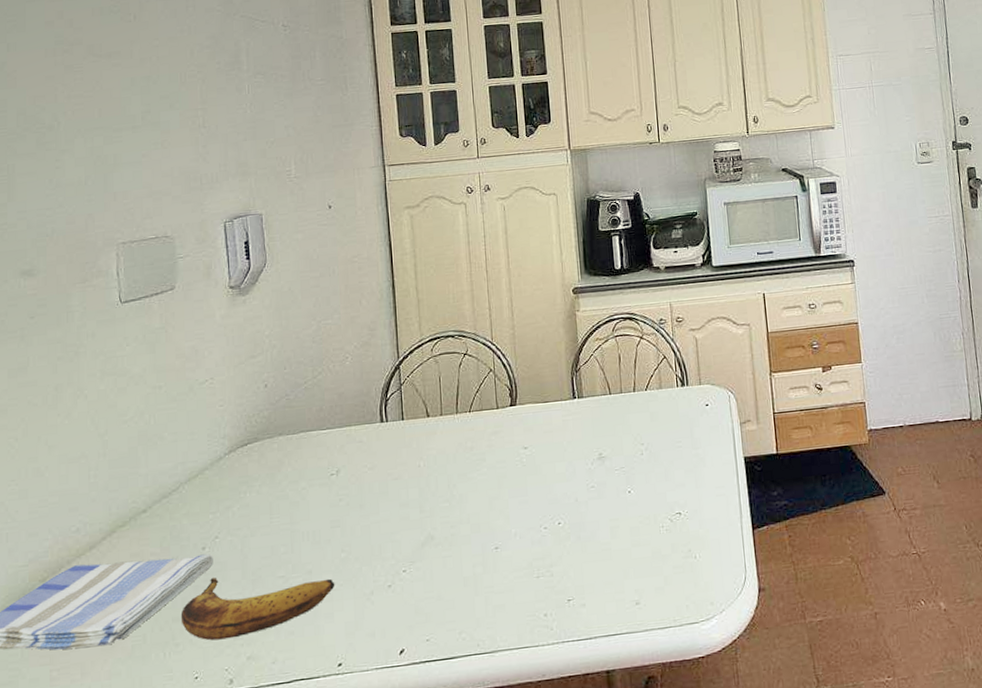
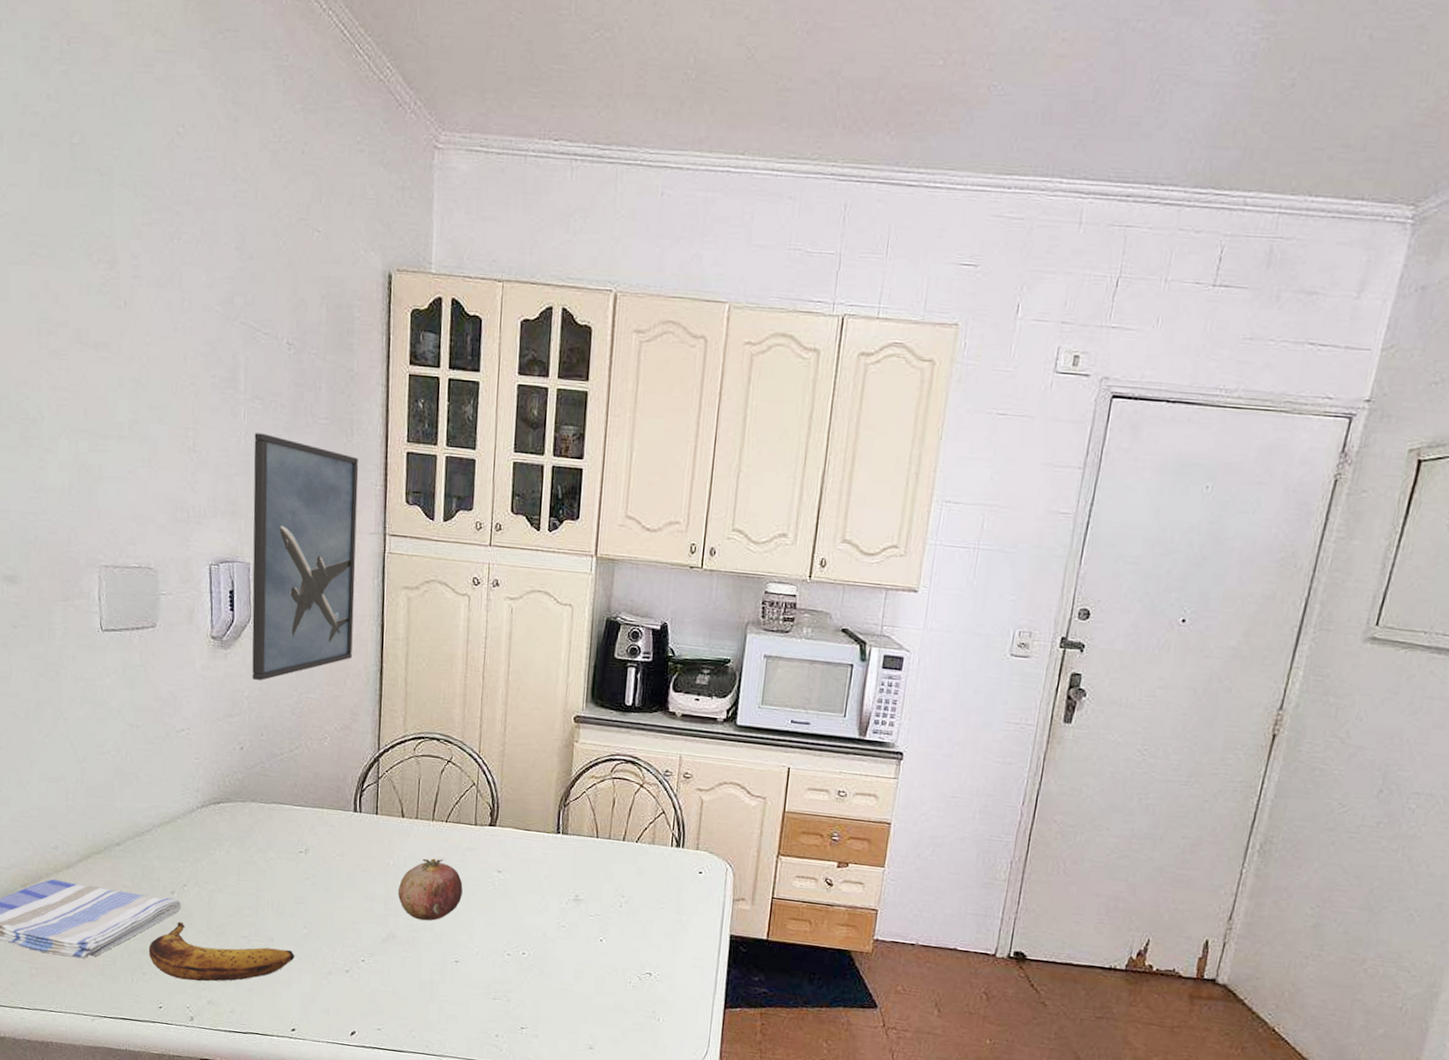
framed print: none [259,101,365,319] -> present [252,433,359,681]
fruit: none [431,449,494,515] -> present [397,858,463,921]

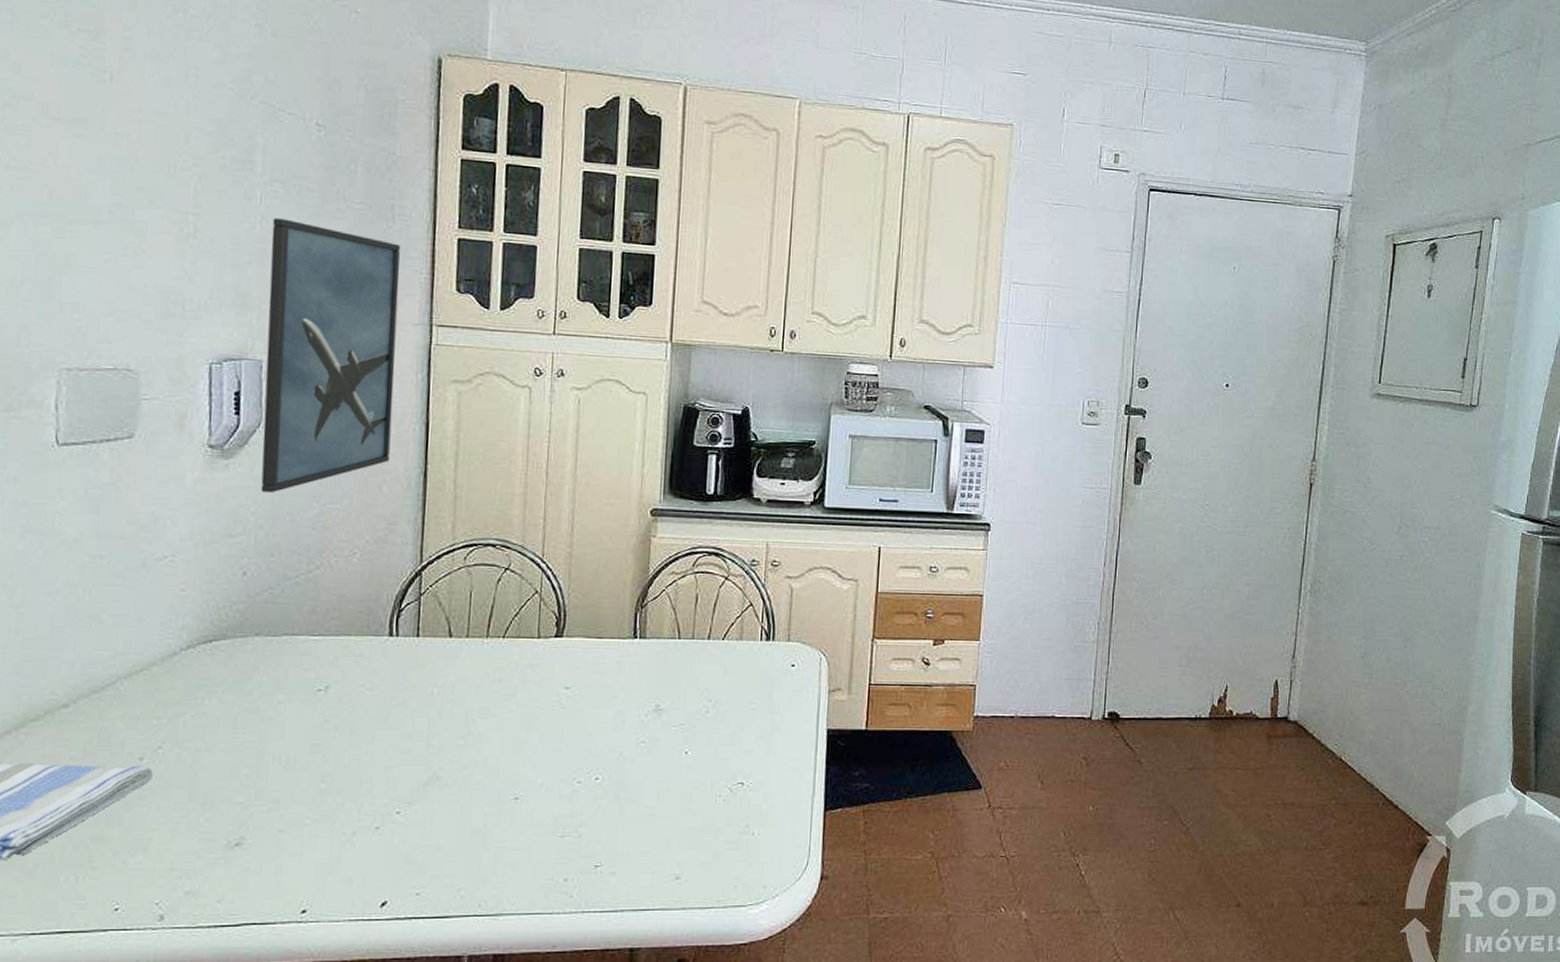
banana: present [148,921,295,982] -> none [102,794,309,868]
fruit: present [397,858,463,921] -> none [443,681,524,755]

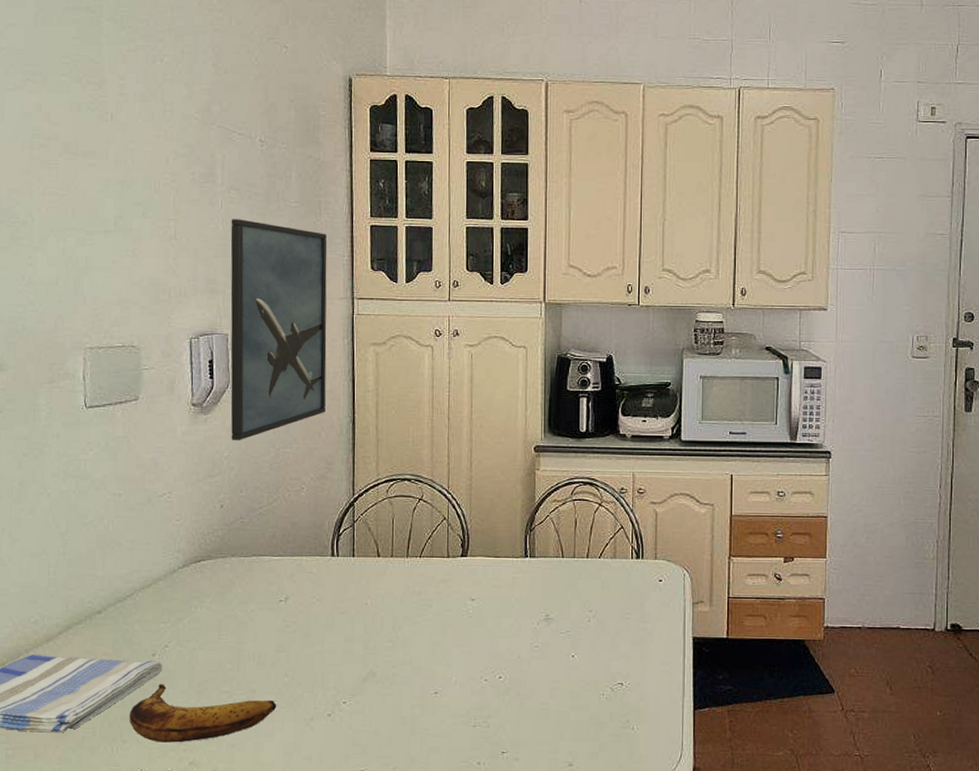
banana: none [102,794,309,868] -> present [129,683,277,743]

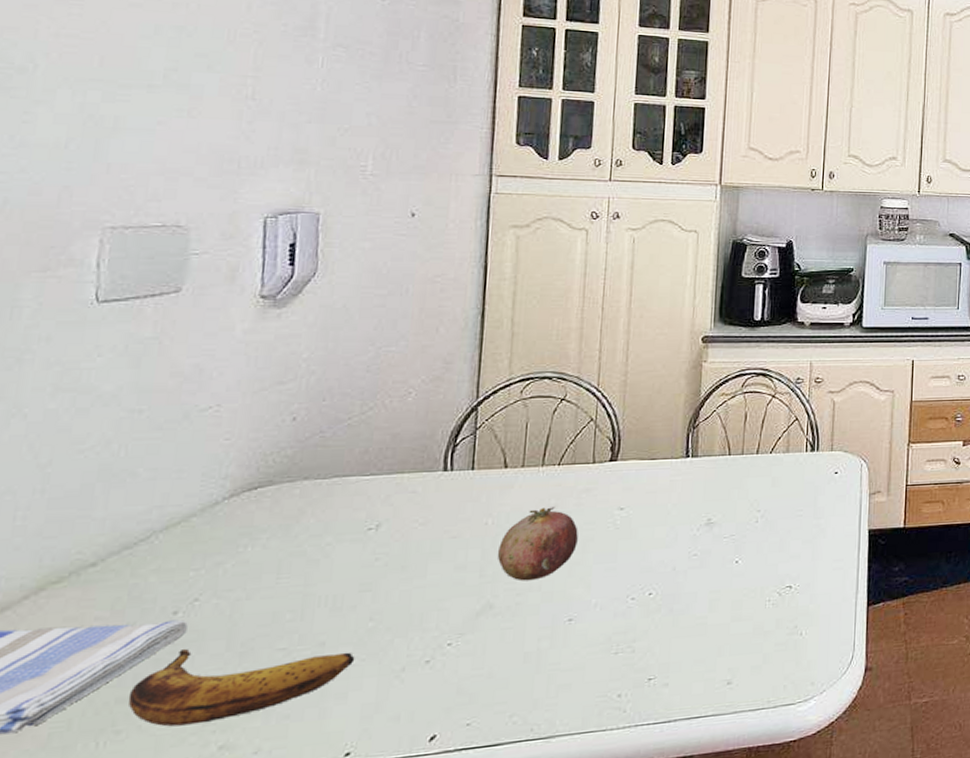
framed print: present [230,219,327,441] -> none [314,80,462,340]
fruit: none [376,593,439,656] -> present [497,507,578,581]

